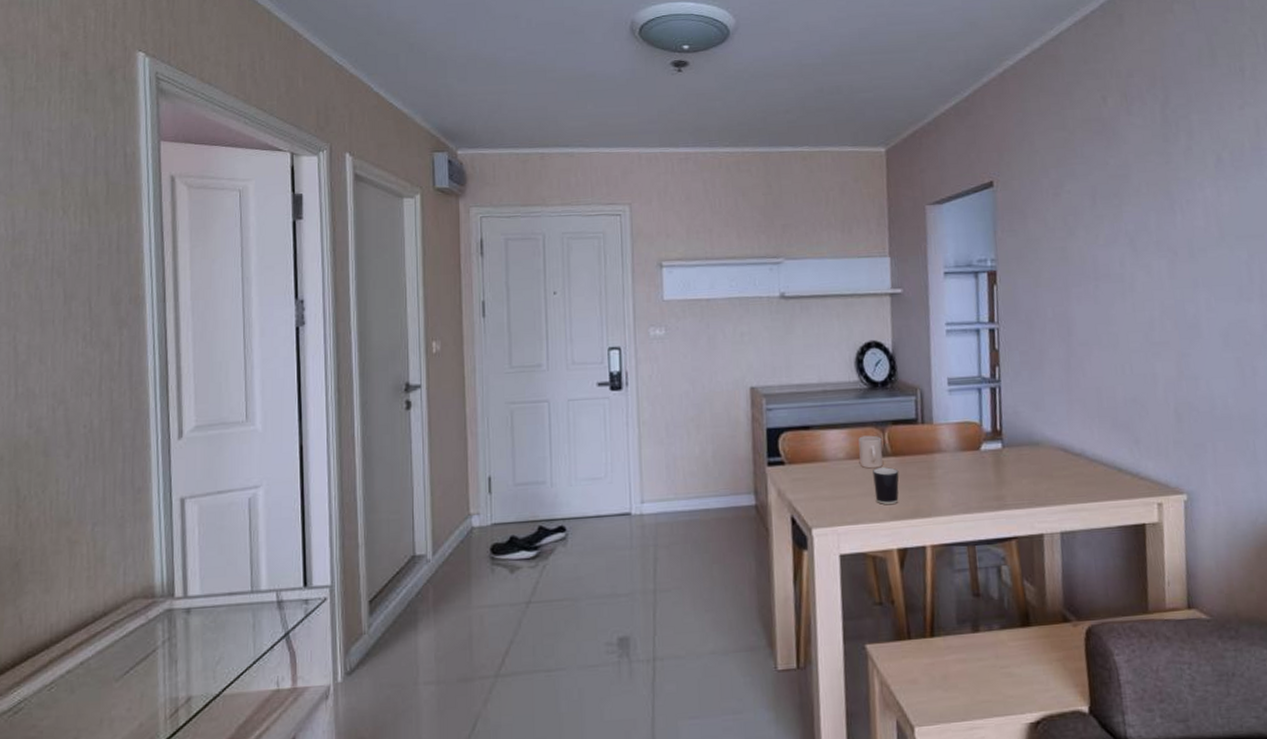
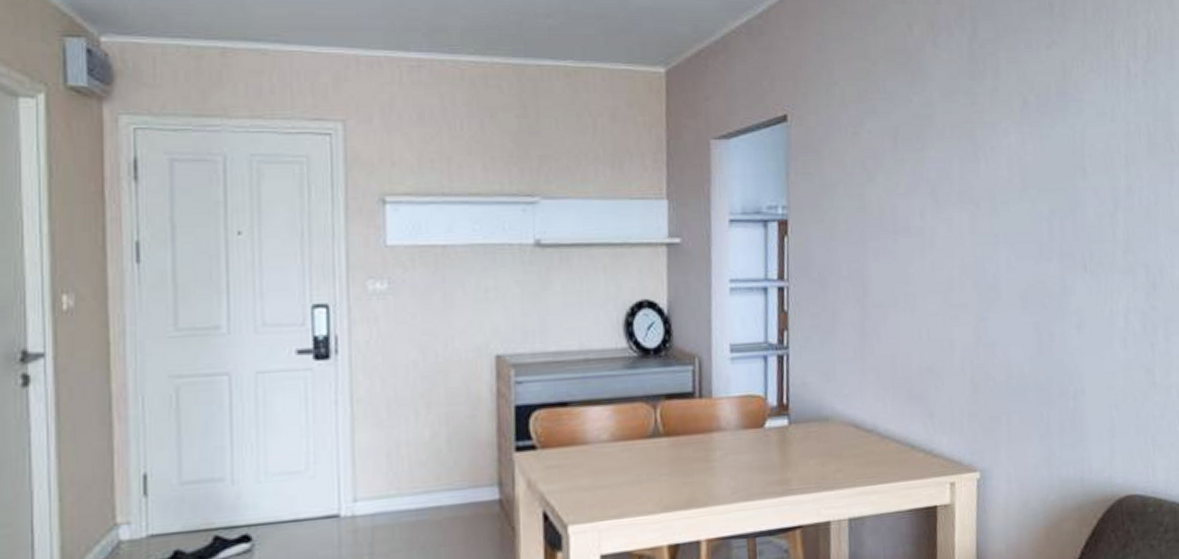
cup: present [858,435,884,470] -> none [625,412,655,453]
mug: present [873,467,899,505] -> none [641,449,672,495]

